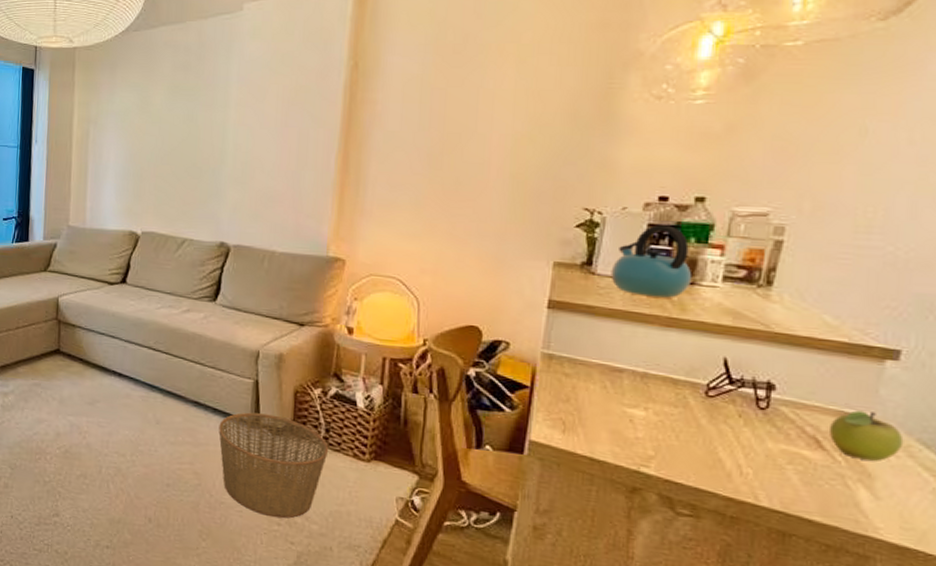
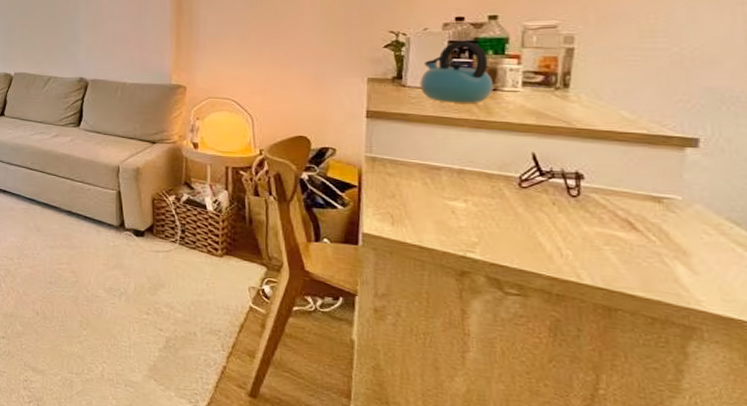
basket: present [218,412,329,519] -> none [90,218,186,308]
fruit: present [830,410,904,461] -> none [640,194,714,239]

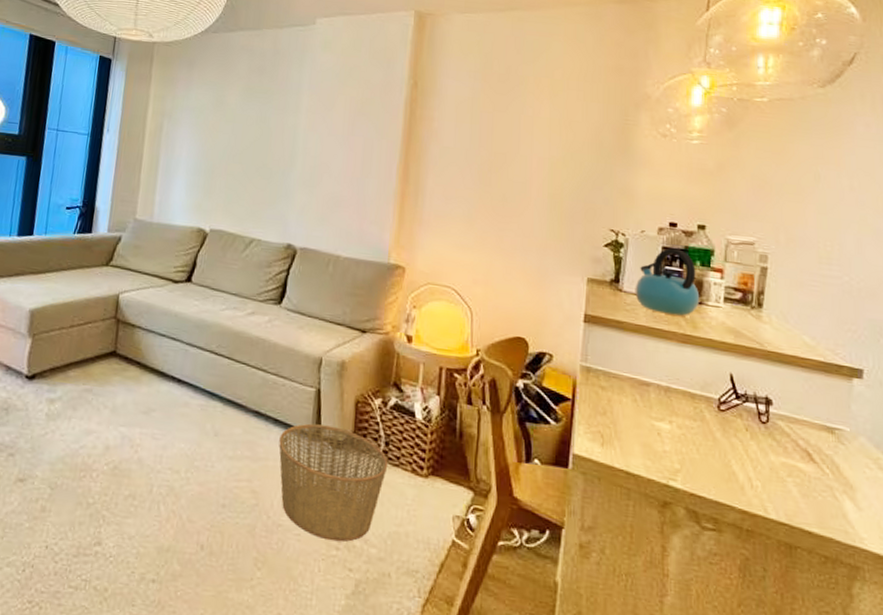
basket: none [90,218,186,308] -> present [279,423,388,542]

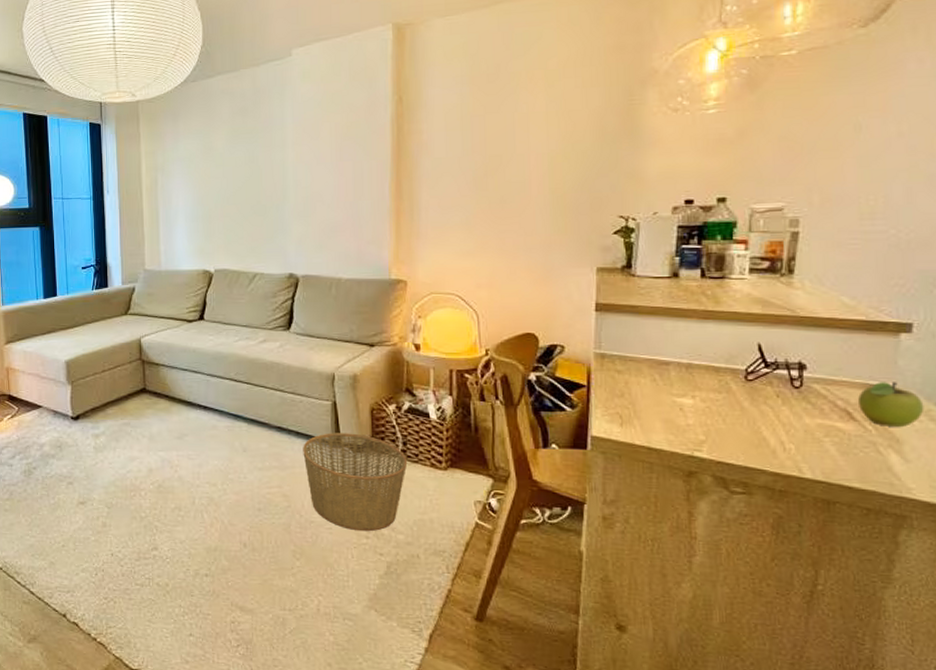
kettle: present [635,248,700,316] -> none [649,226,722,293]
fruit: none [817,425,874,473] -> present [858,382,924,427]

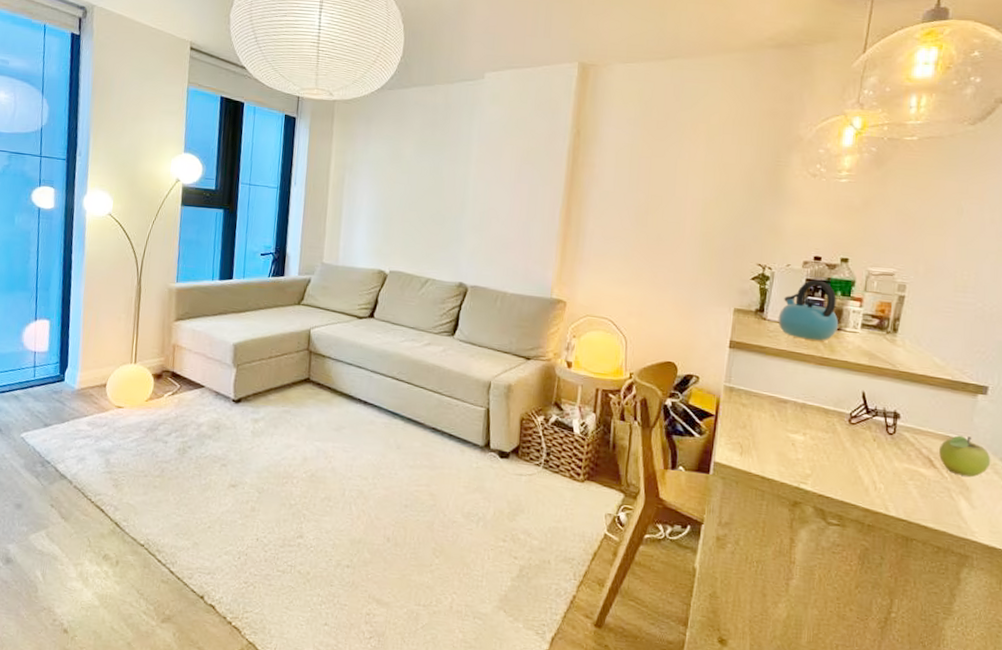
basket: present [303,433,408,531] -> none [453,437,549,535]
kettle: none [649,226,722,293] -> present [778,280,839,341]

